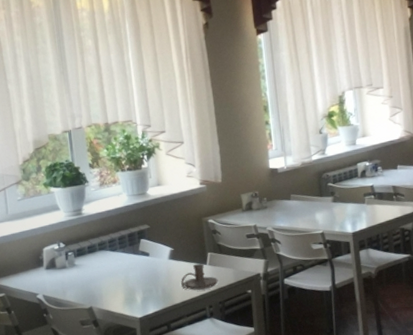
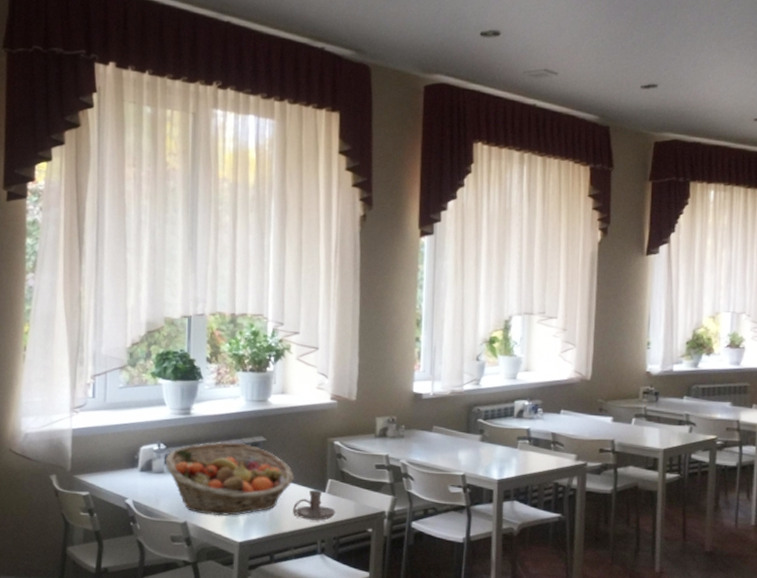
fruit basket: none [65,232,180,299] -> present [165,442,295,517]

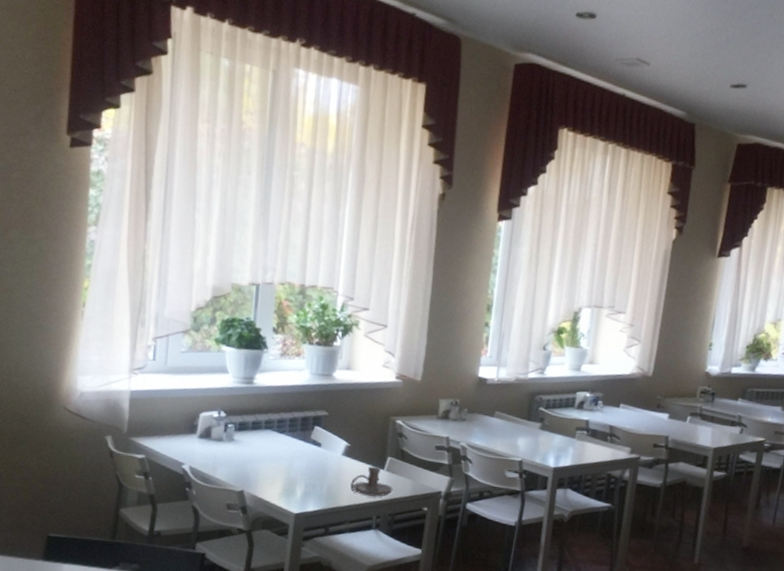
fruit basket: present [165,442,295,517] -> none [224,413,355,487]

